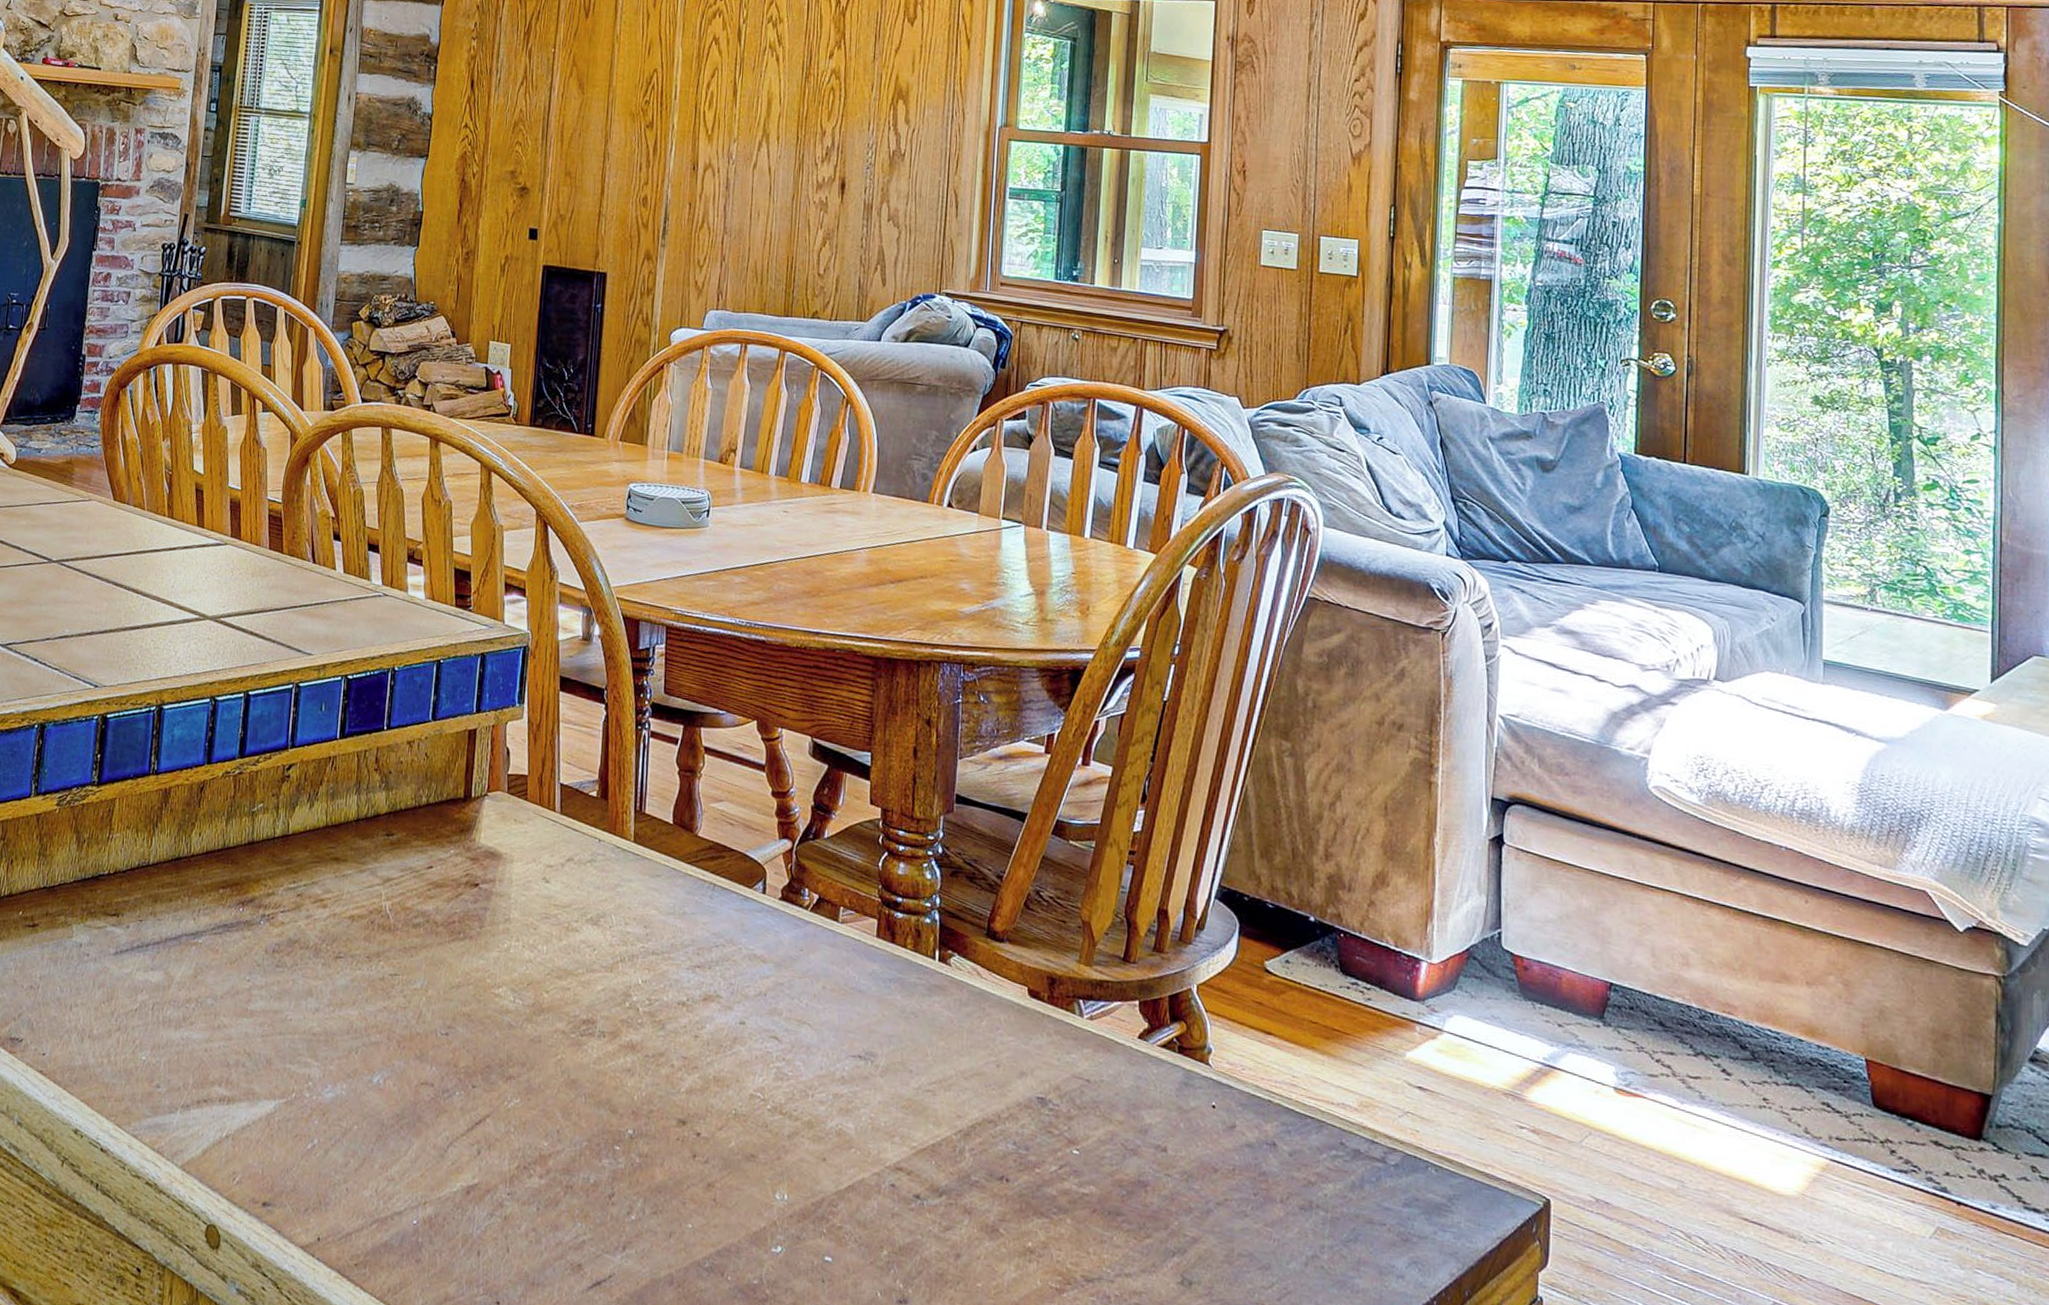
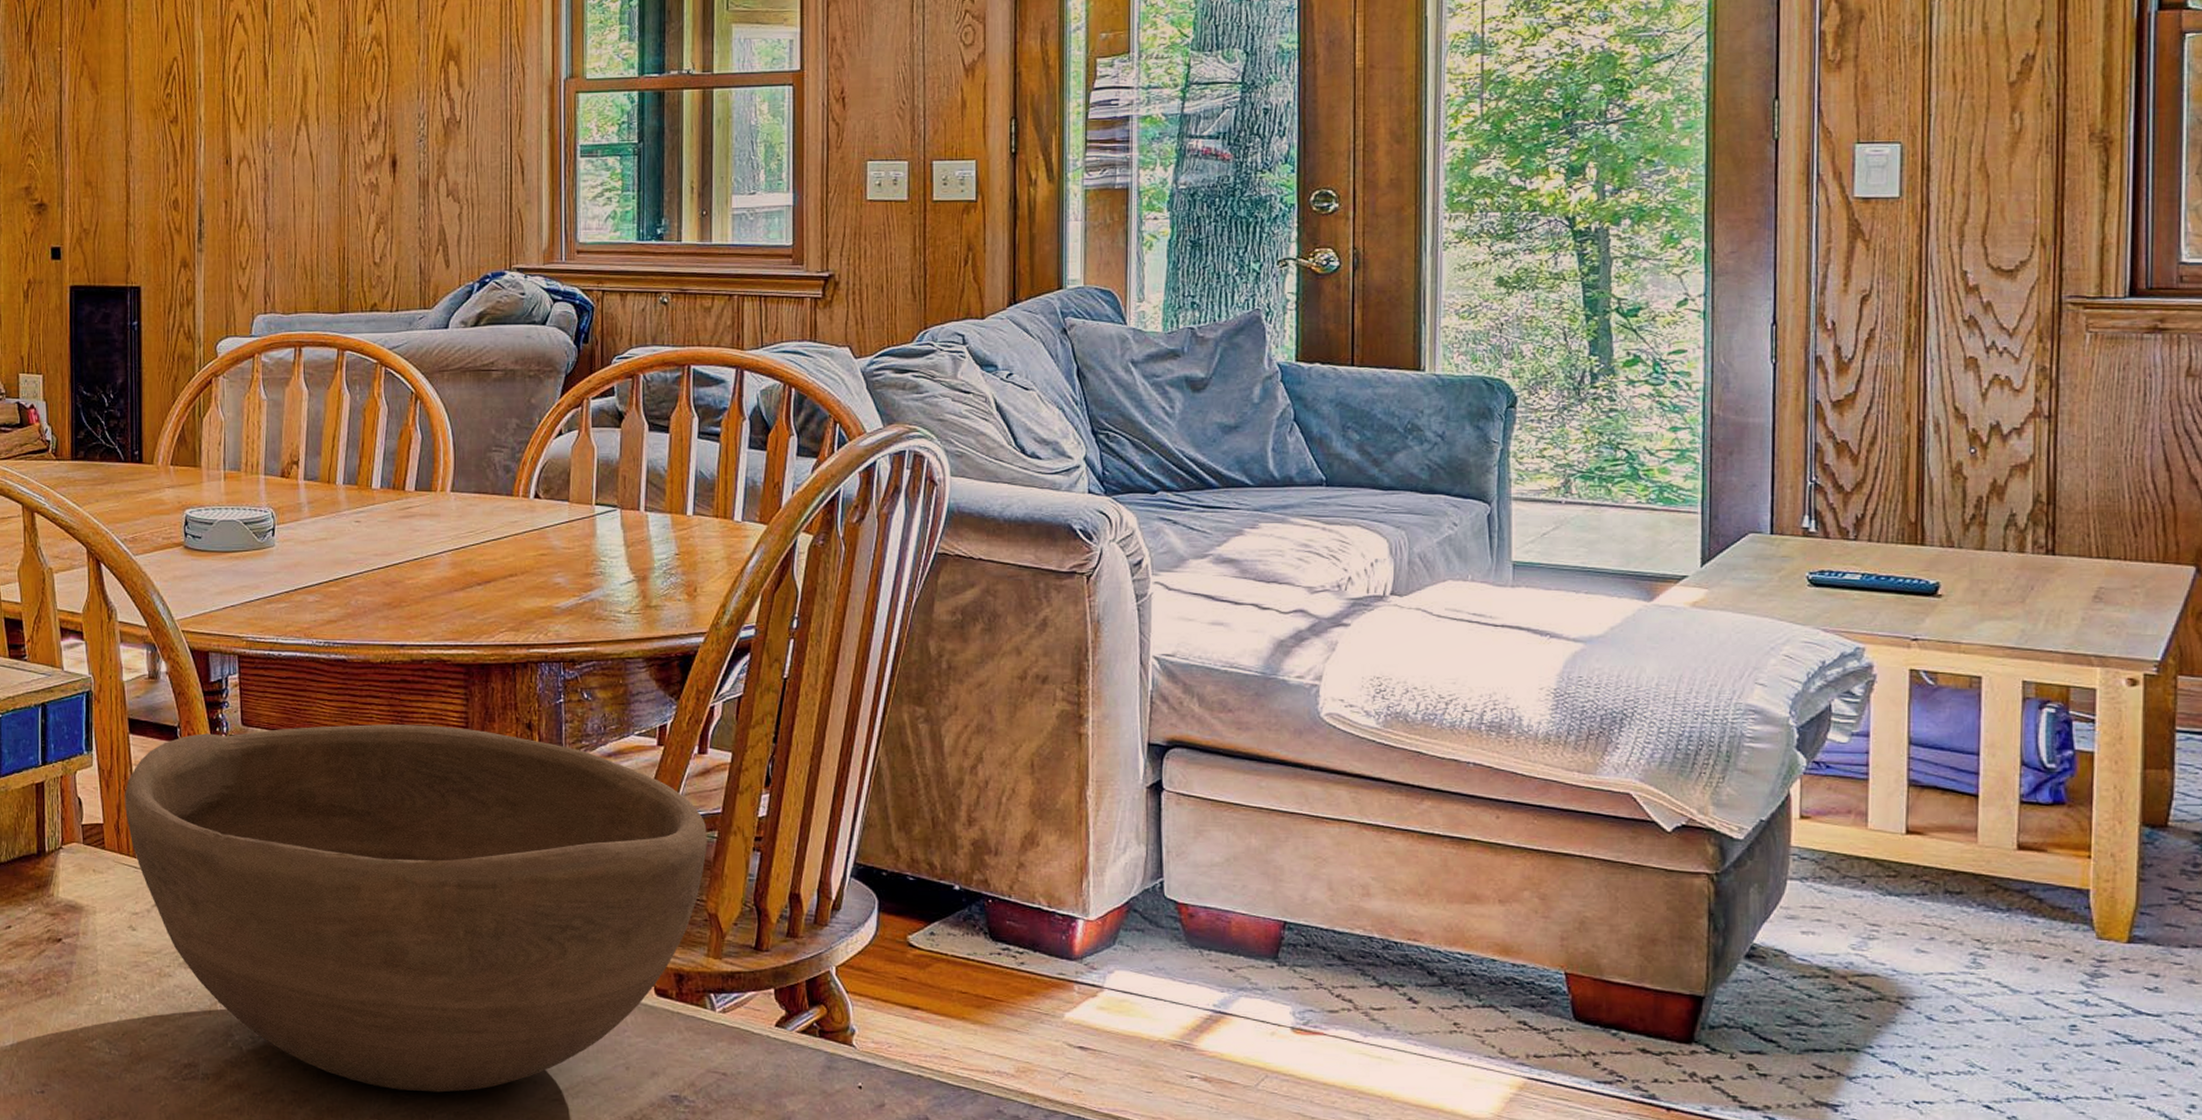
bowl: none [549,697,1086,1074] -> present [125,724,707,1093]

